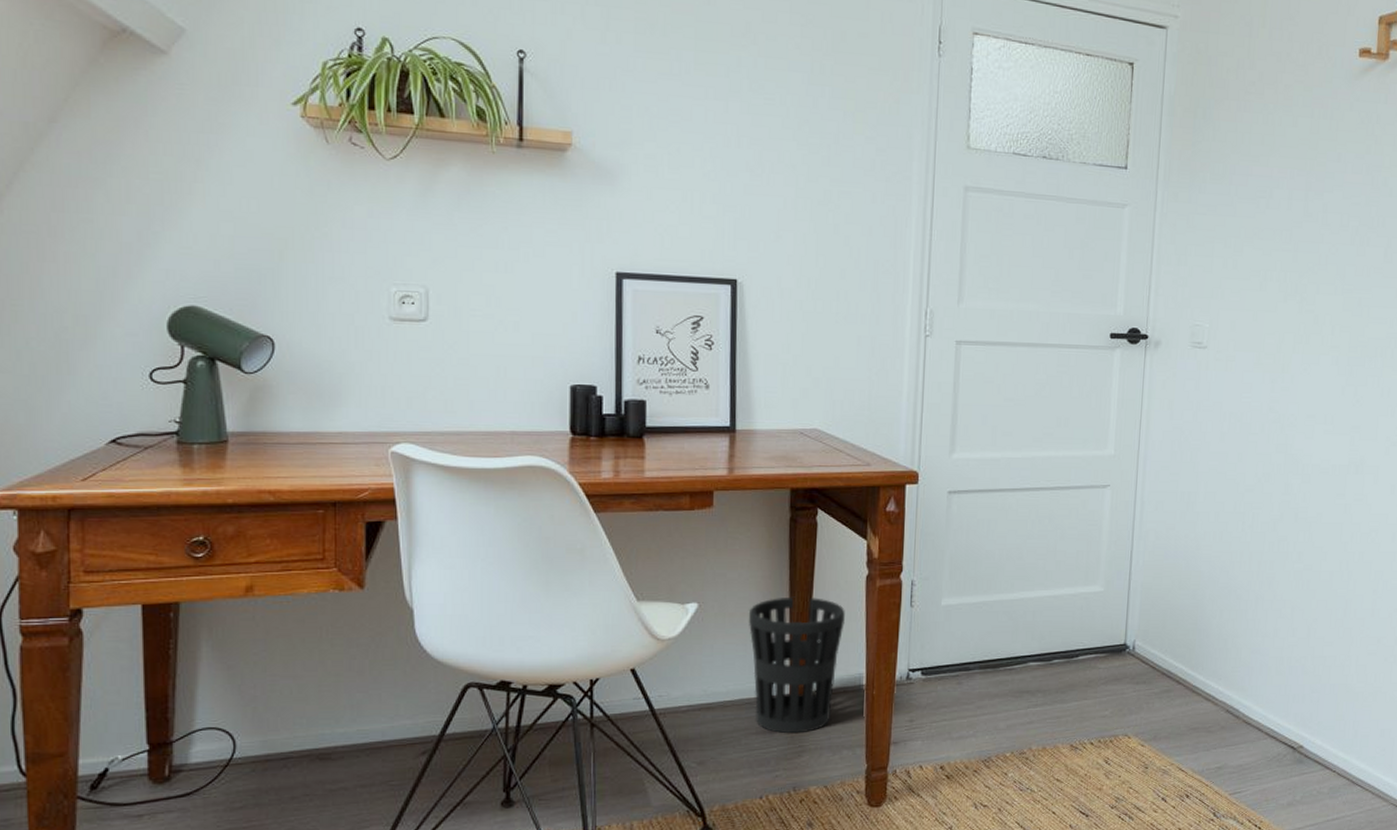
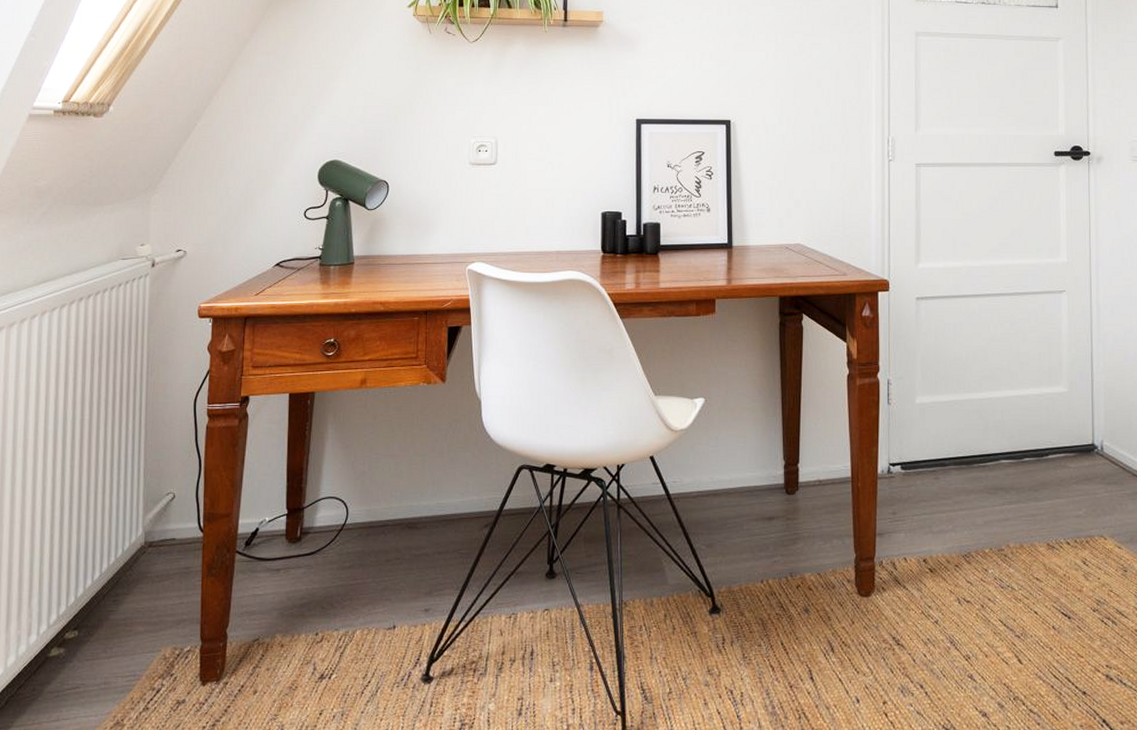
wastebasket: present [748,596,845,734] -> none [746,393,830,522]

